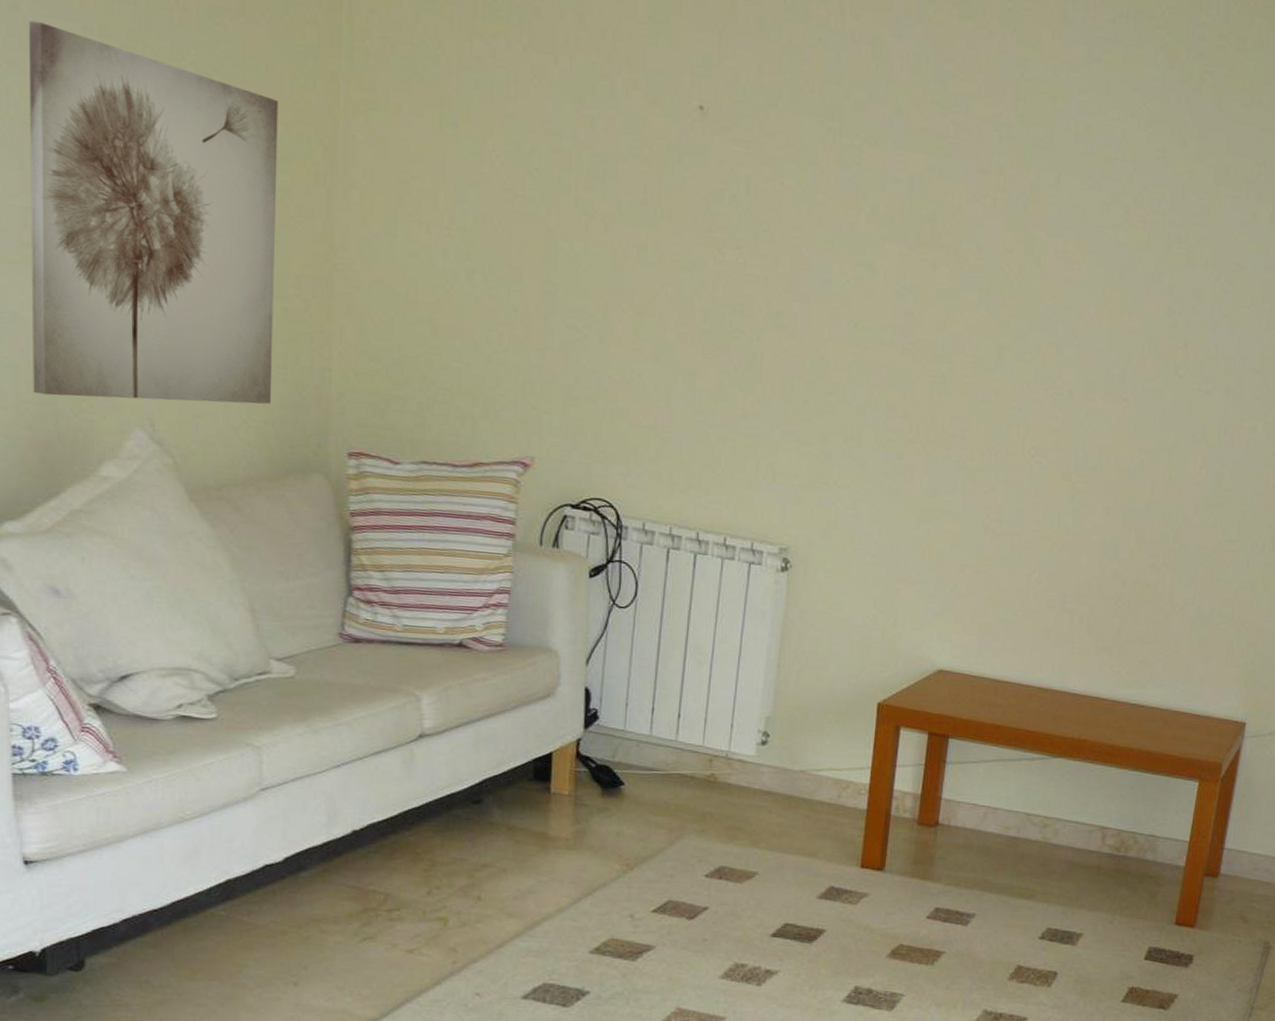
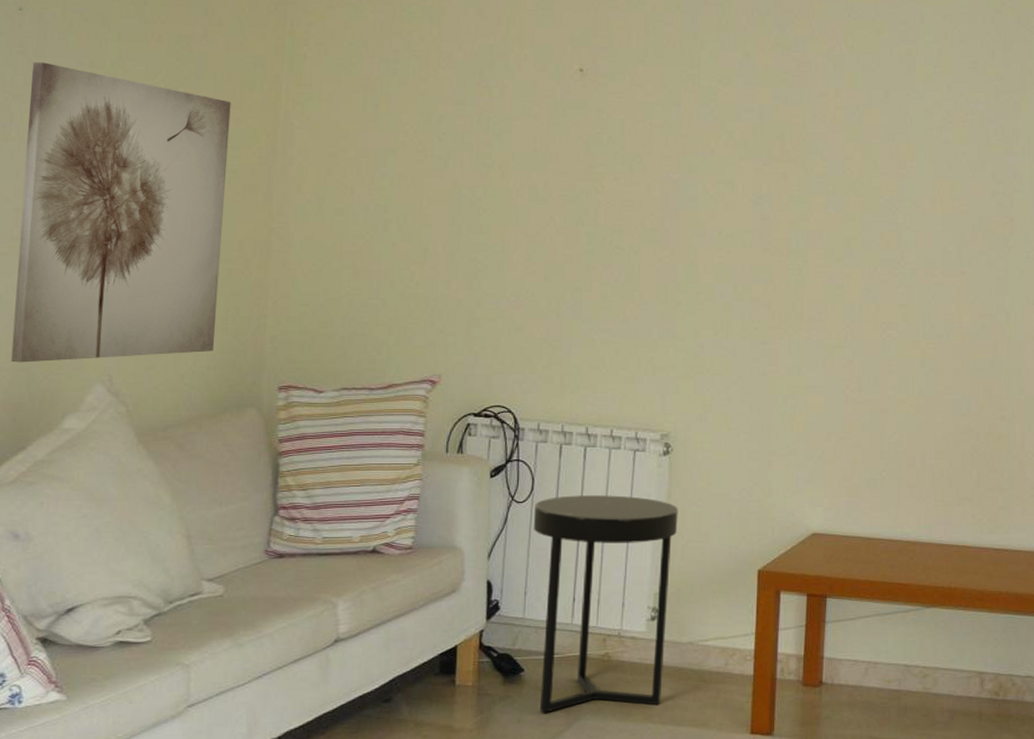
side table: none [636,605,795,831] -> present [533,495,678,713]

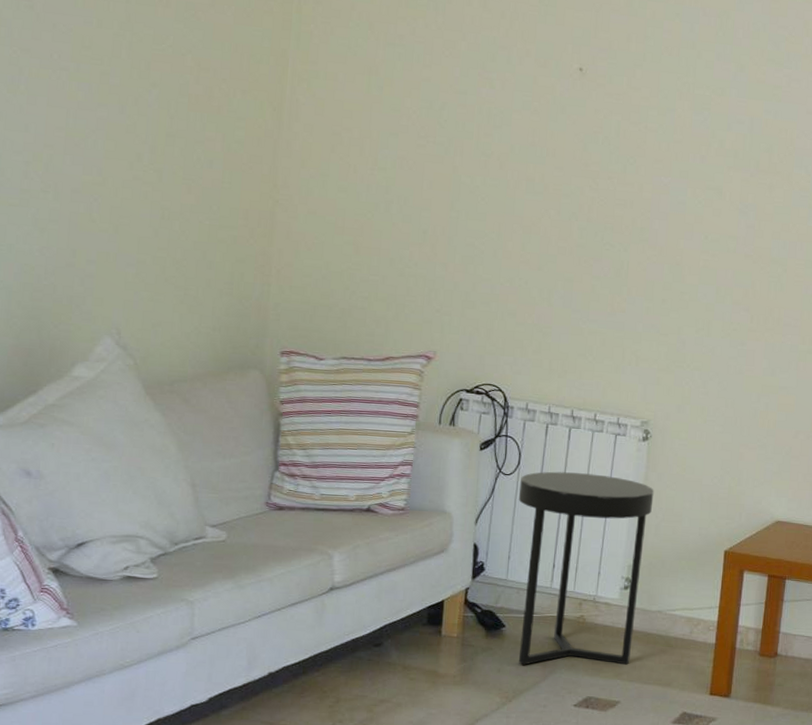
wall art: present [11,62,231,363] -> none [21,17,238,314]

